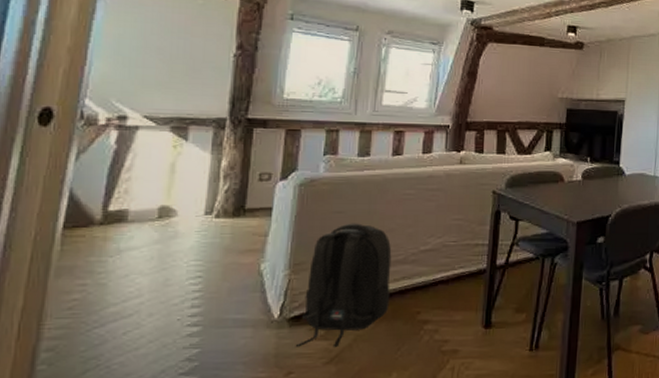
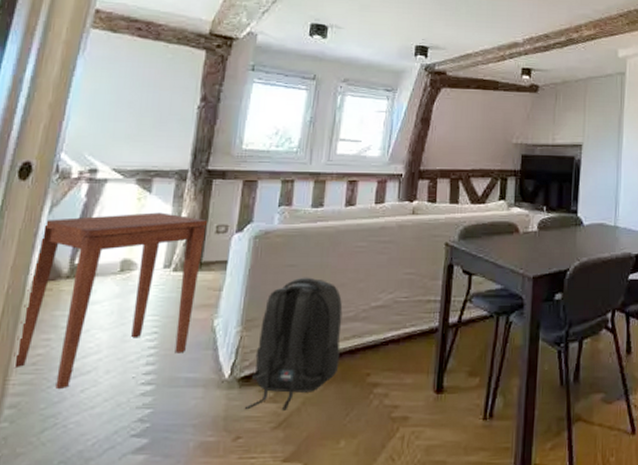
side table: none [47,160,249,333] -> present [14,212,207,390]

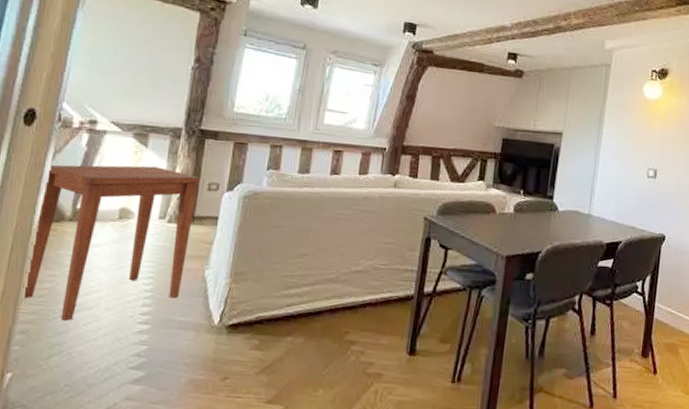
backpack: present [245,277,343,410] -> none [233,238,325,358]

